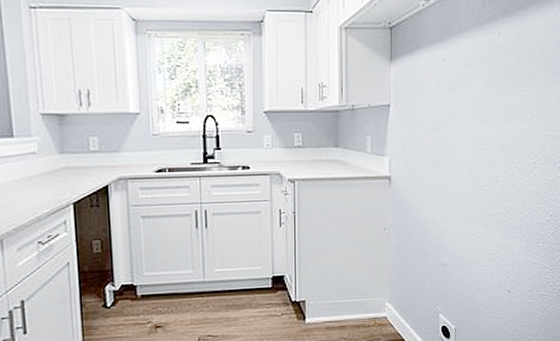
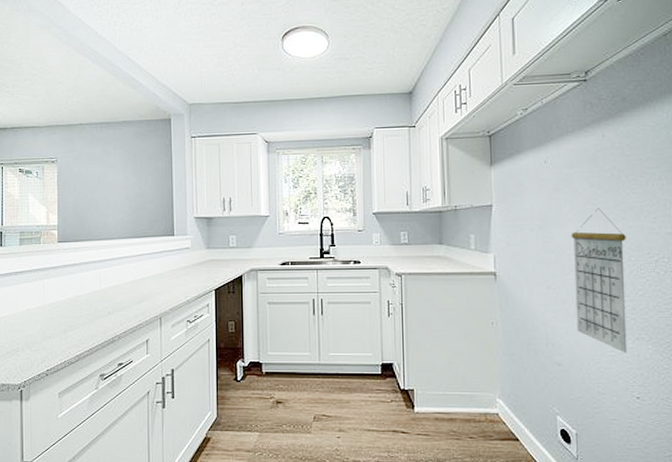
calendar: none [462,110,511,252] -> present [571,208,627,354]

